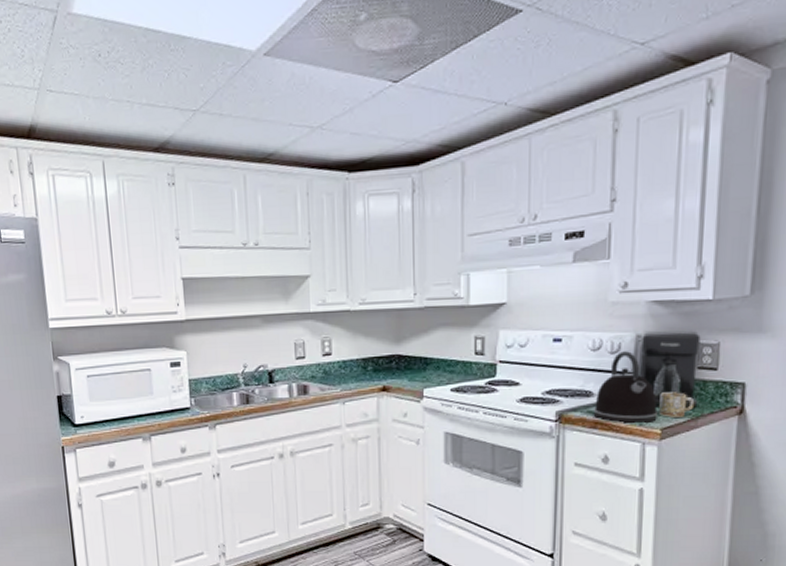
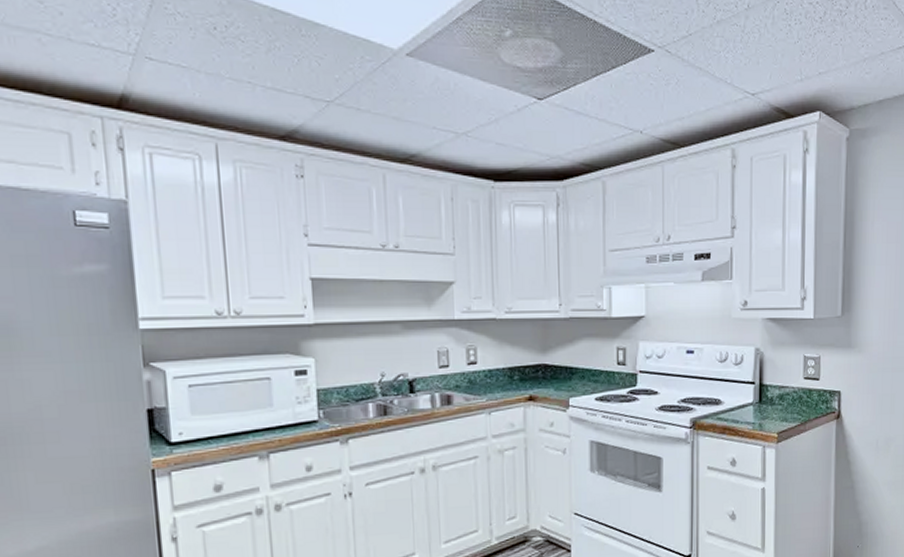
kettle: present [593,351,658,424] -> none [722,363,774,429]
coffee maker: present [640,330,701,408] -> none [759,344,806,414]
mug: present [659,392,695,418] -> none [775,399,803,423]

